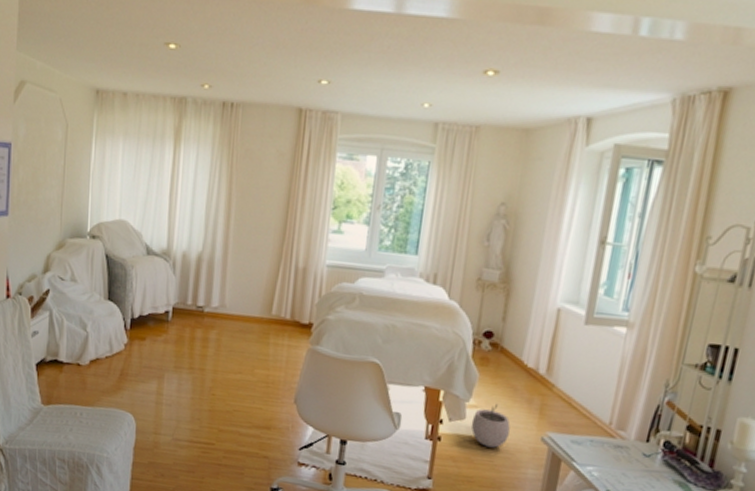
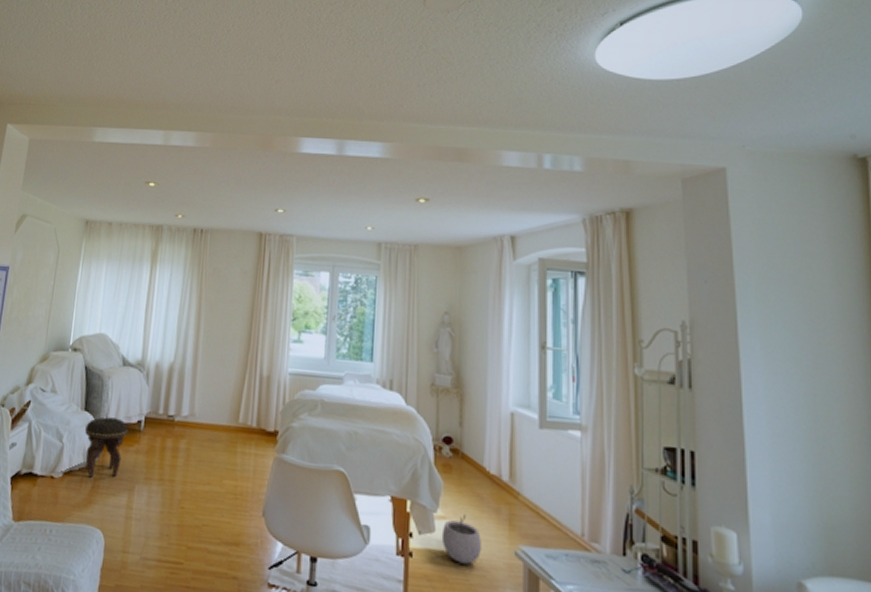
footstool: none [110,307,155,366] -> present [85,417,128,478]

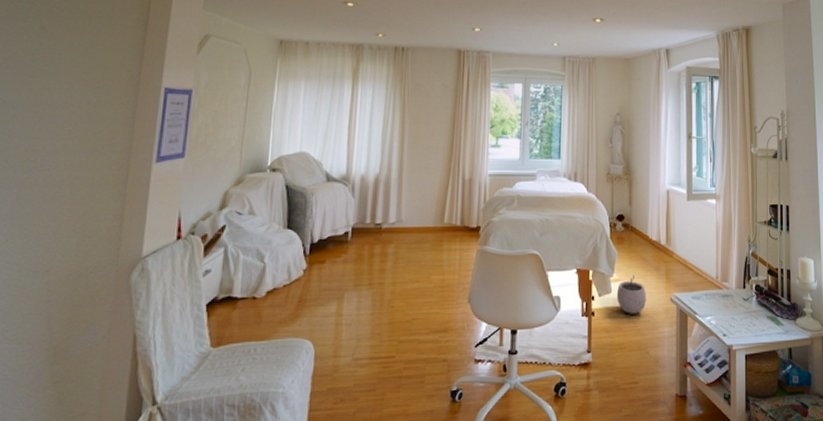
footstool: present [85,417,128,478] -> none [289,232,335,292]

